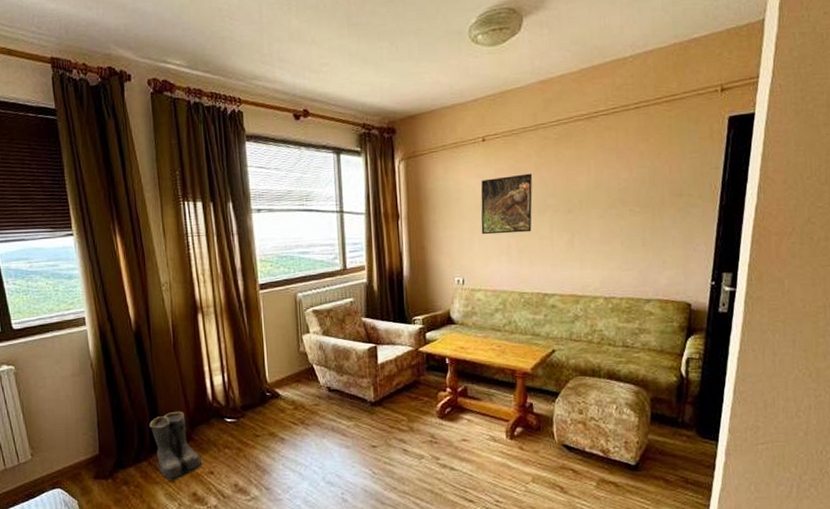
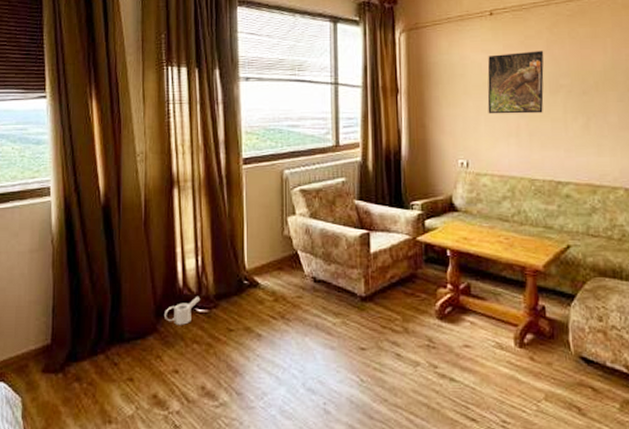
boots: present [149,411,204,482] -> none [110,297,168,380]
watering can: none [198,407,229,433] -> present [165,296,201,325]

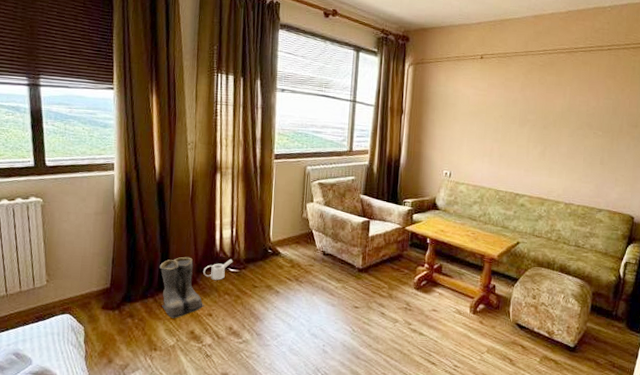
boots: none [110,297,168,380] -> present [160,256,204,319]
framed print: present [487,50,544,114] -> none [470,90,519,140]

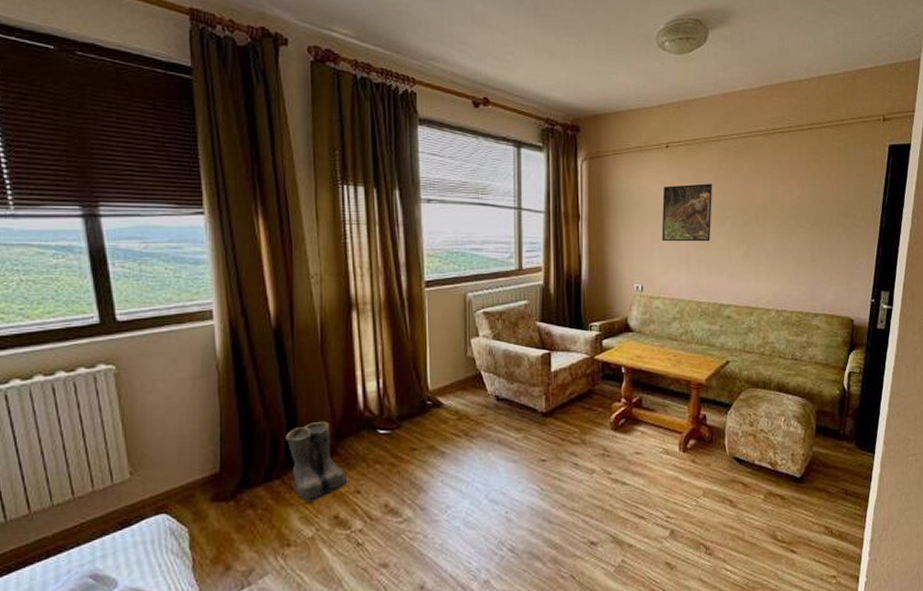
watering can: present [203,258,233,280] -> none [345,417,383,447]
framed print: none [470,90,519,140] -> present [661,183,713,242]

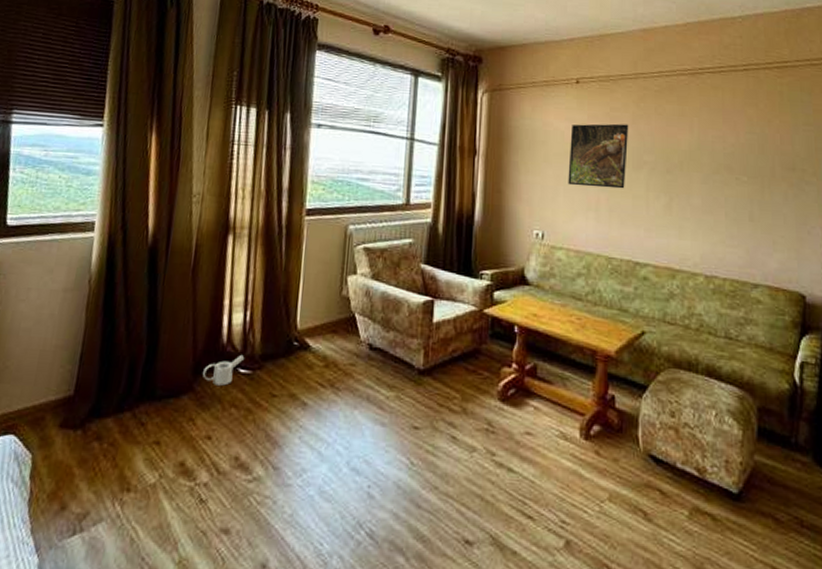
boots: present [286,421,349,503] -> none [141,351,202,443]
watering can: none [345,417,383,447] -> present [203,354,245,386]

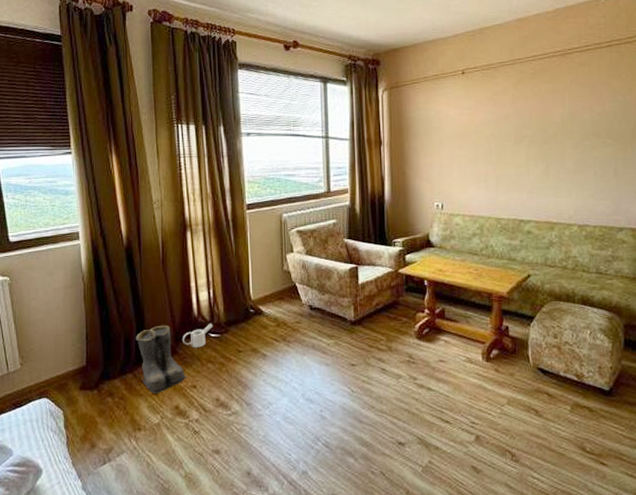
boots: none [141,351,202,443] -> present [136,325,187,394]
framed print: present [568,123,629,189] -> none [460,105,510,162]

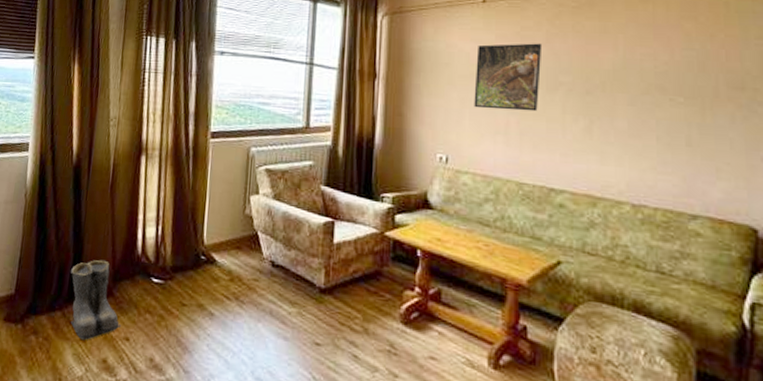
watering can: present [183,323,213,348] -> none [121,265,158,293]
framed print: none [460,105,510,162] -> present [474,43,543,112]

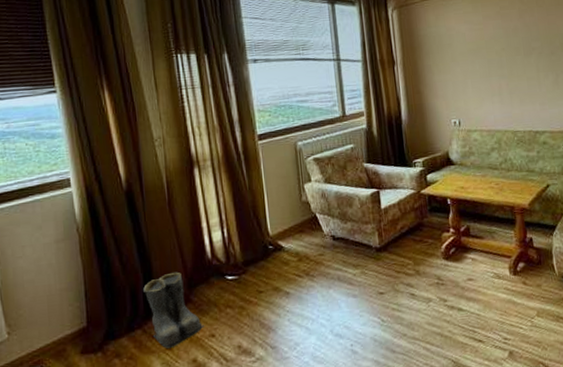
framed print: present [474,43,543,112] -> none [470,19,520,78]

